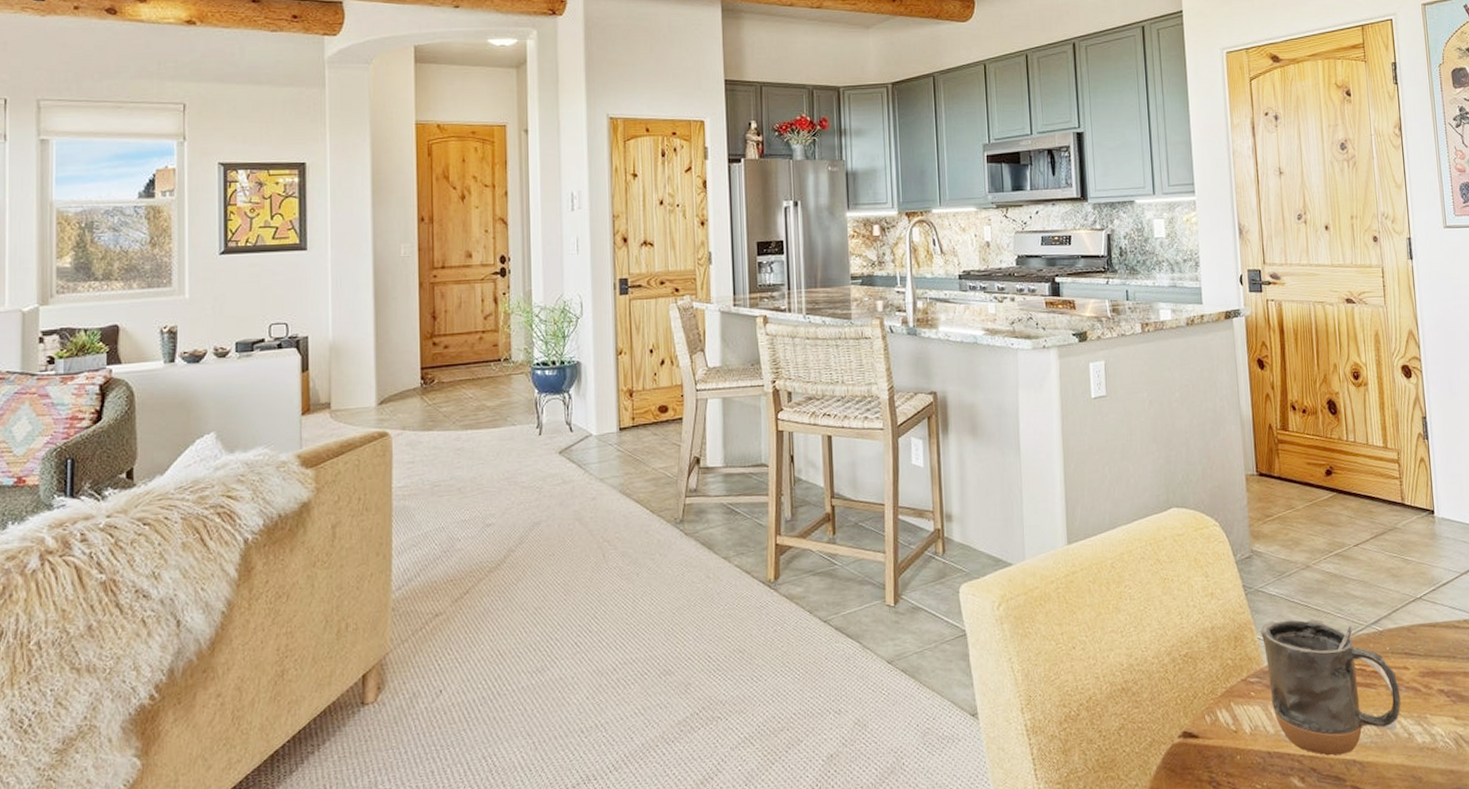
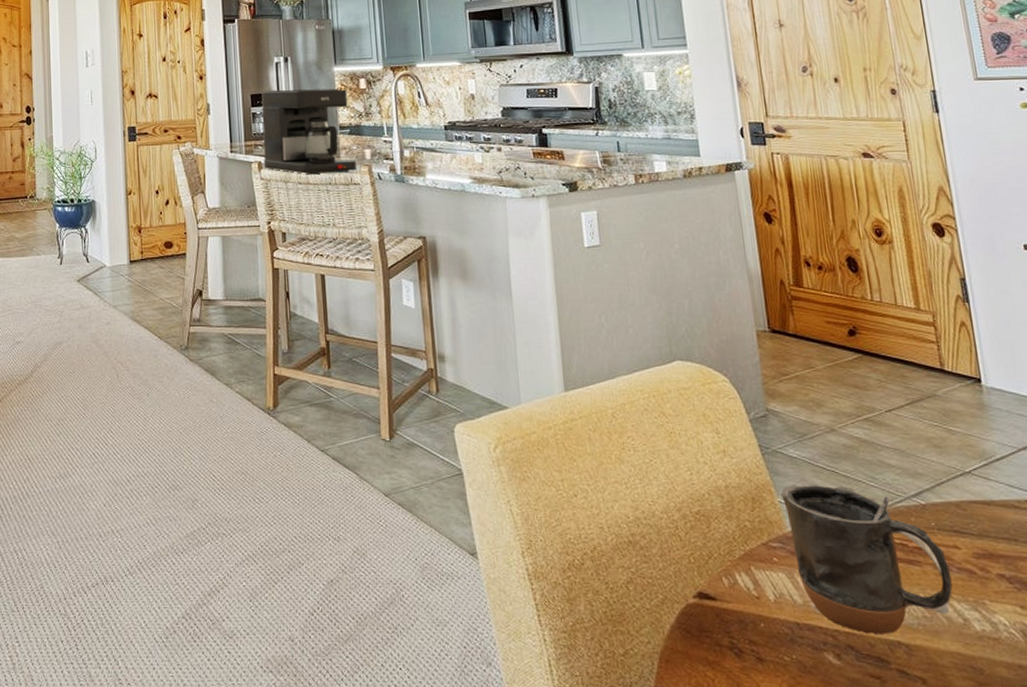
coffee maker: none [768,235,867,329] -> present [261,88,356,175]

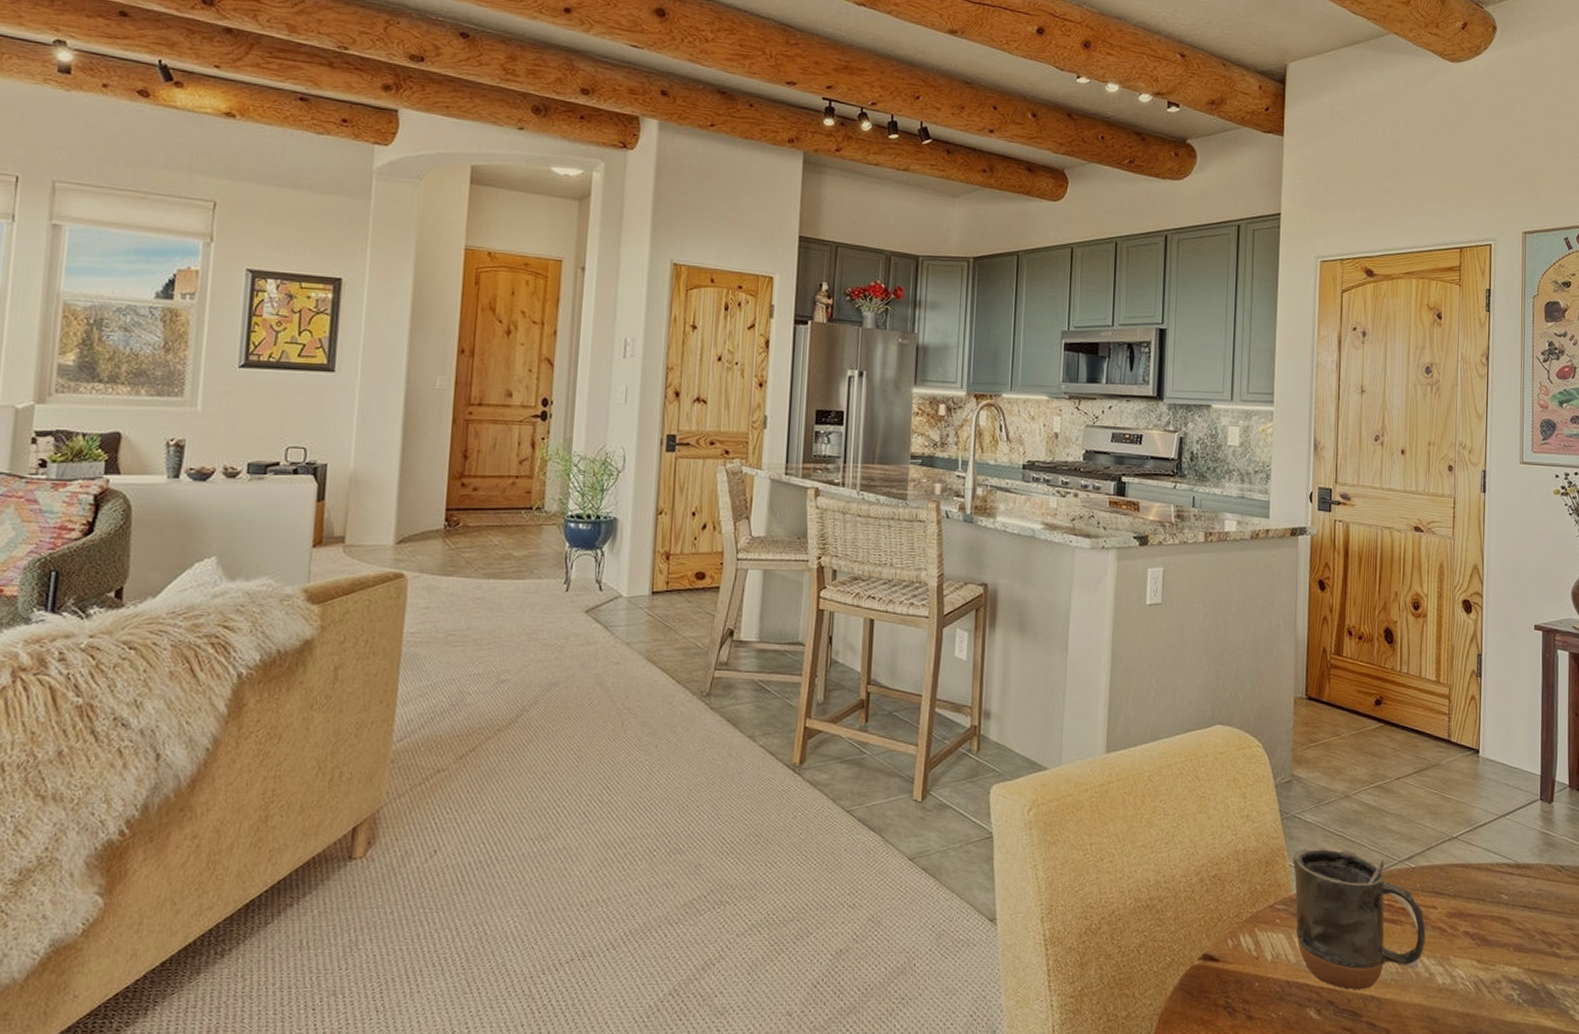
coffee maker: present [261,88,356,175] -> none [821,406,924,507]

